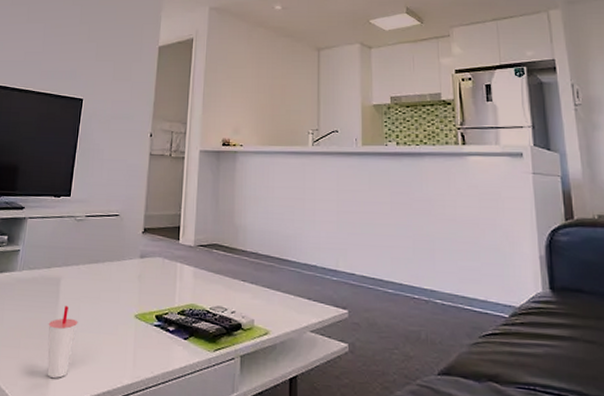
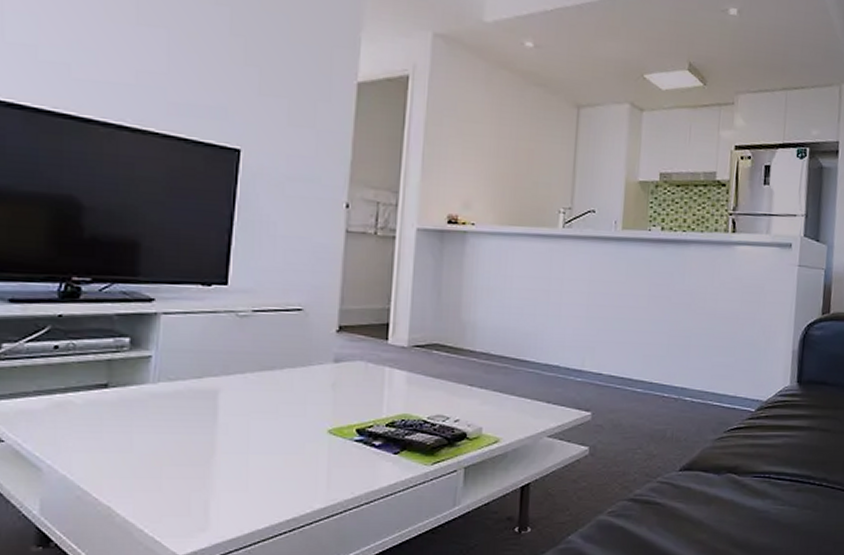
cup: present [47,306,78,378] -> none [203,424,248,509]

